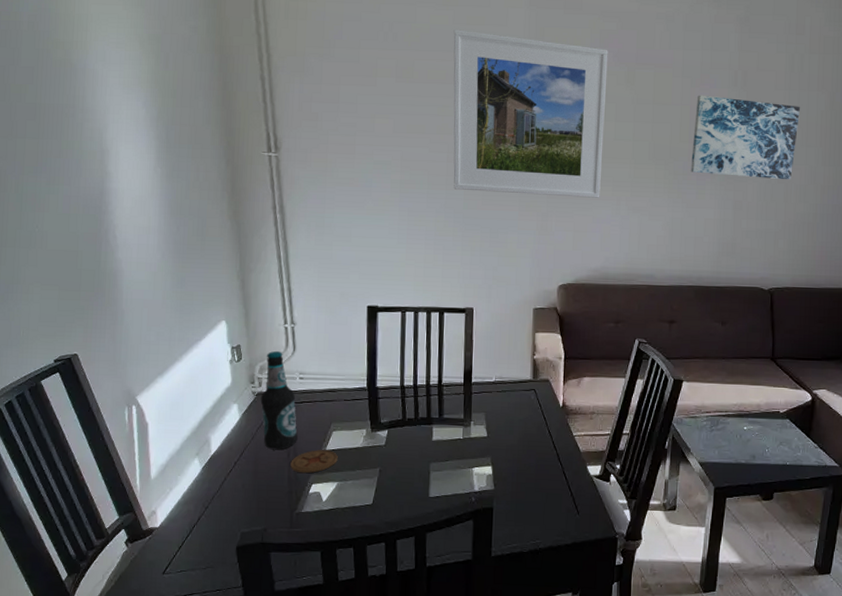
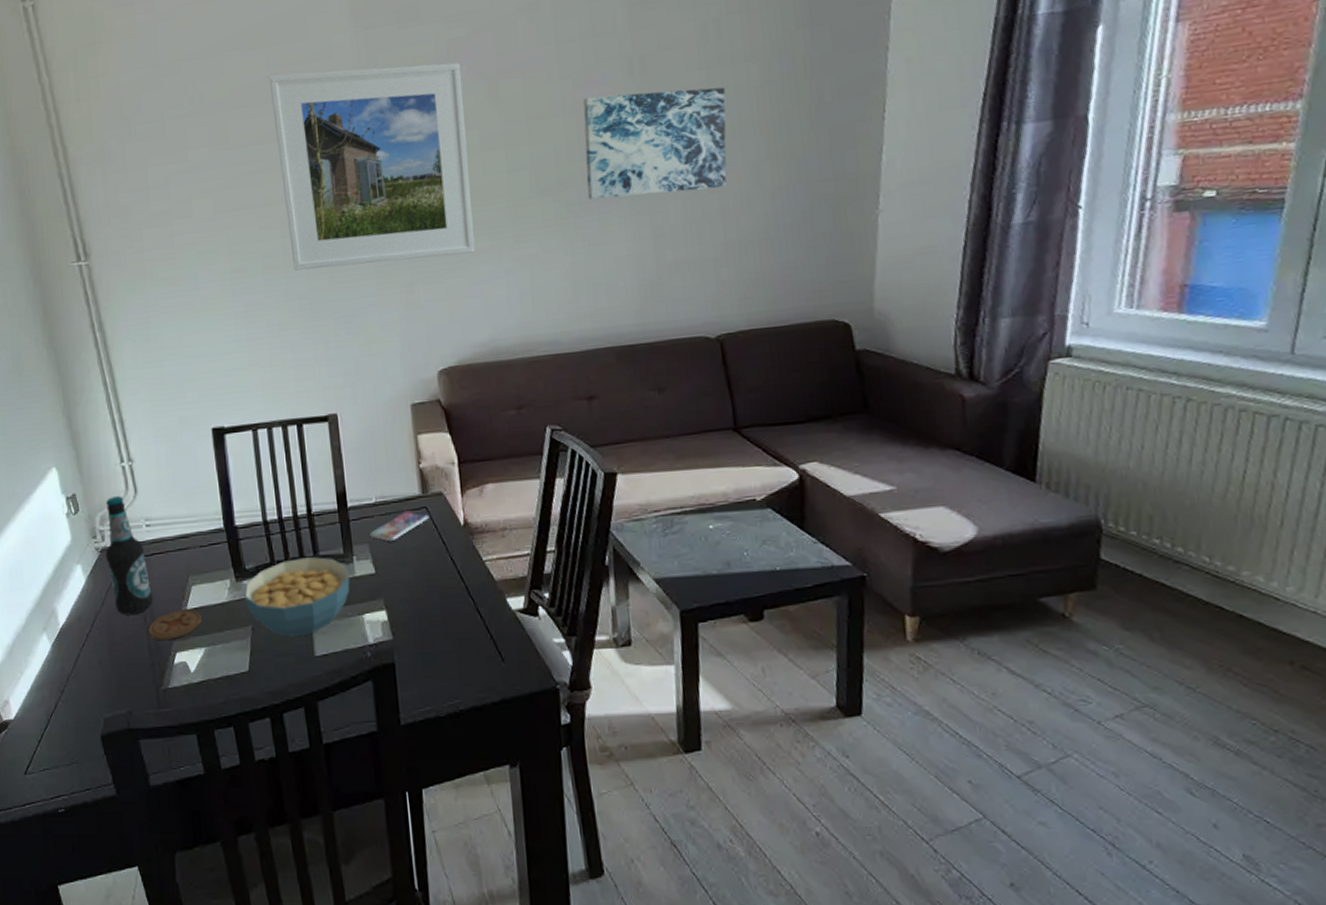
cereal bowl: none [376,418,466,480] -> present [244,556,350,637]
smartphone: none [487,391,536,414] -> present [370,511,429,542]

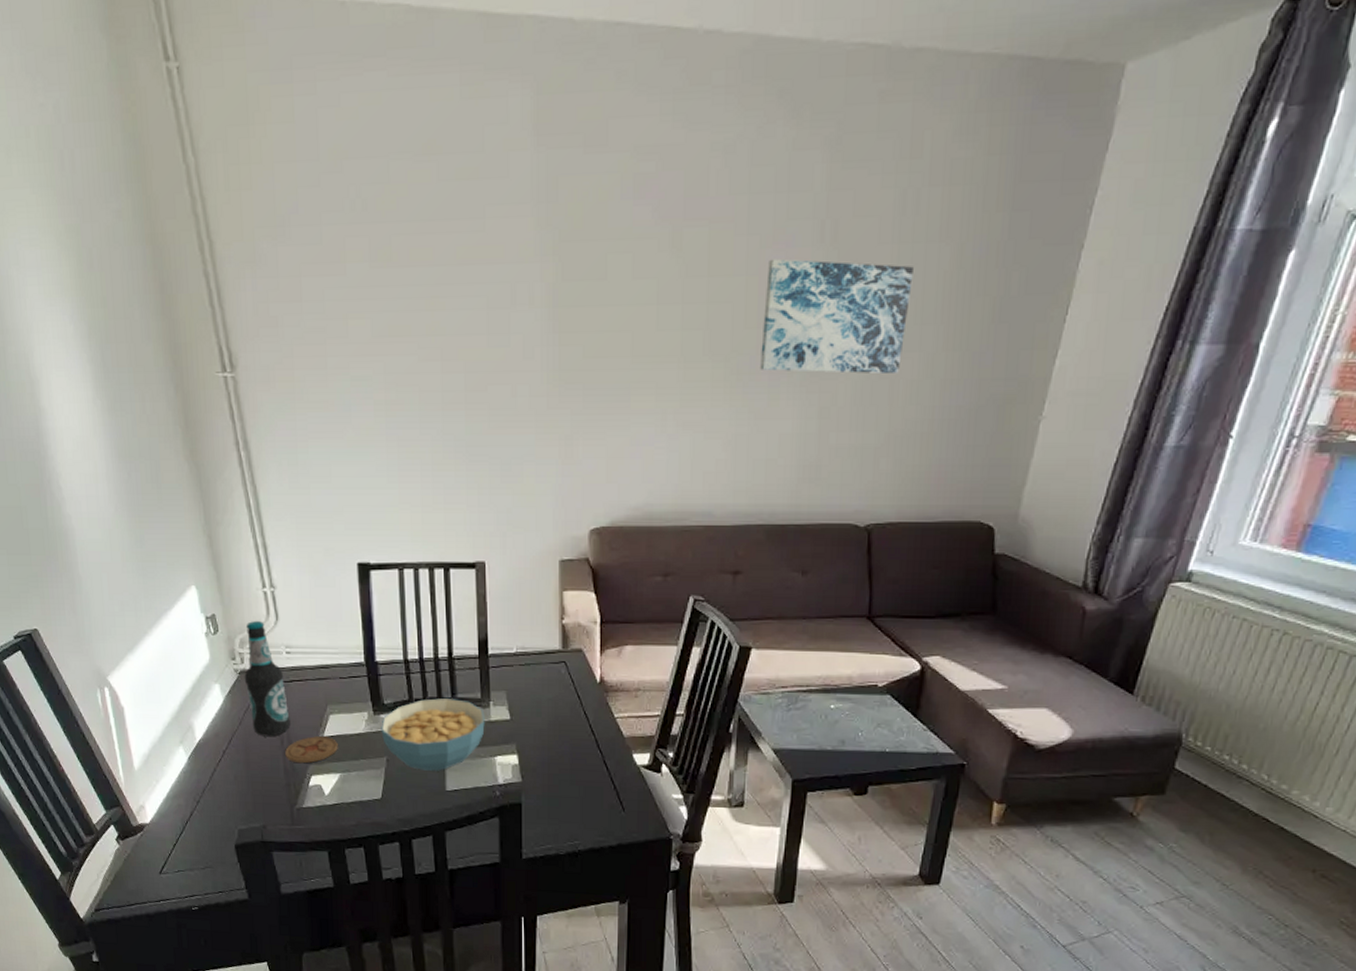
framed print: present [268,62,475,271] -> none [439,188,645,412]
smartphone: present [370,511,429,542] -> none [508,664,567,692]

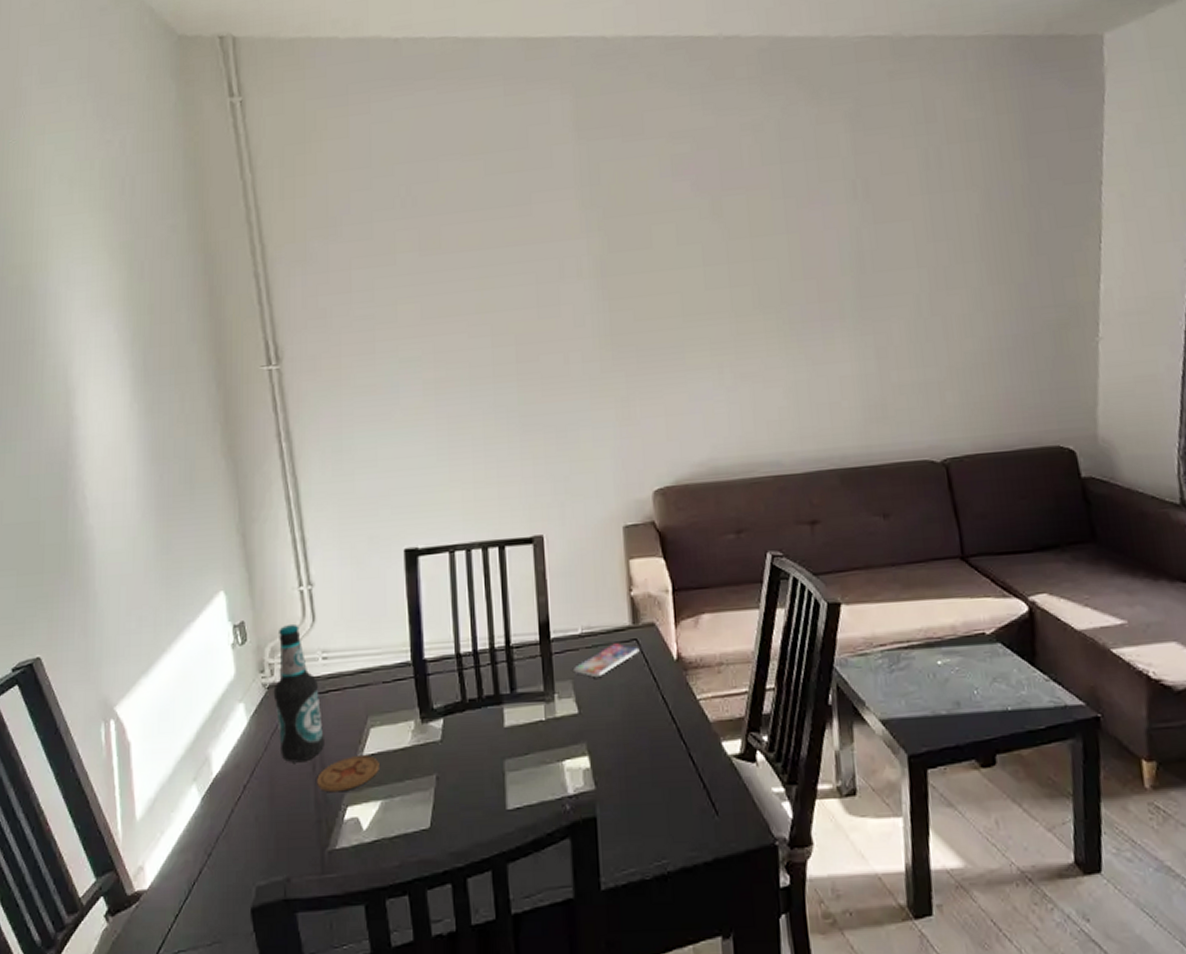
cereal bowl: present [381,697,485,771] -> none [429,694,550,787]
smartphone: none [508,664,567,692] -> present [574,643,640,678]
wall art: present [760,258,914,375] -> none [807,212,950,318]

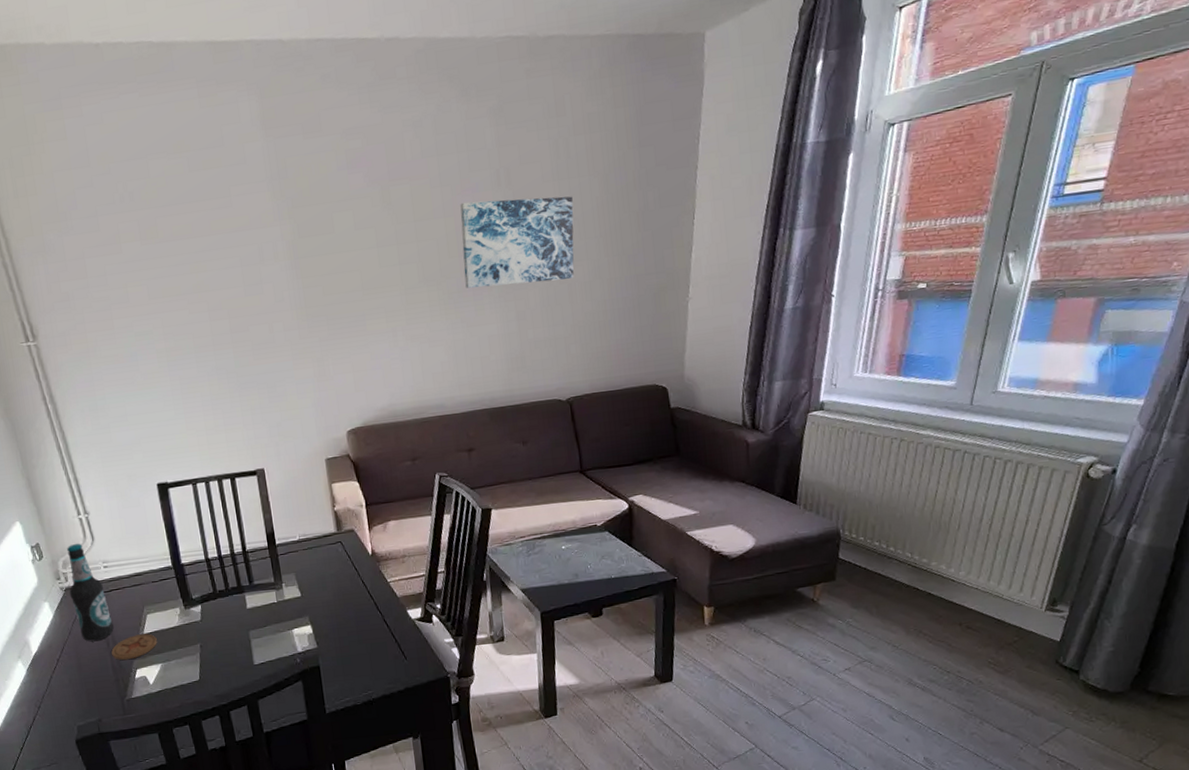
smartphone: present [574,643,640,678] -> none [295,545,344,571]
wall art: none [807,212,950,318] -> present [460,196,574,288]

